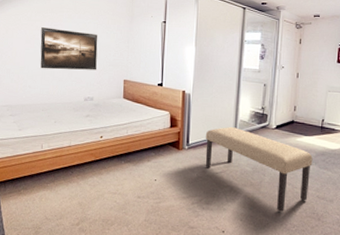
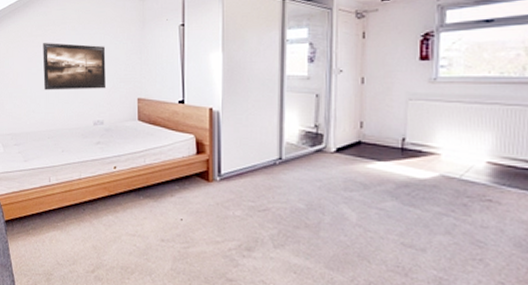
bench: present [205,127,313,212] -> none [241,152,392,263]

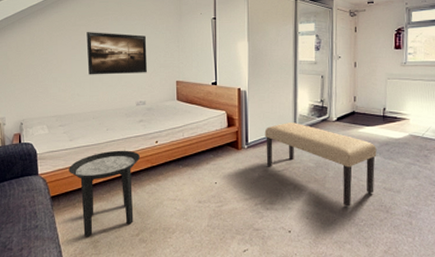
side table: none [23,174,98,268] -> present [69,150,141,237]
bench: none [241,152,392,263] -> present [264,123,377,207]

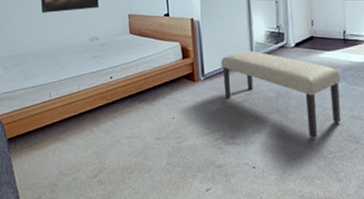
side table: present [69,150,141,237] -> none [24,87,96,181]

